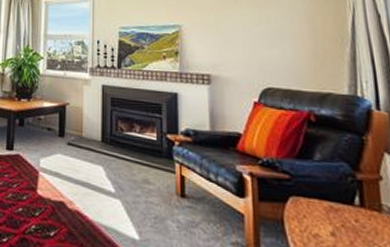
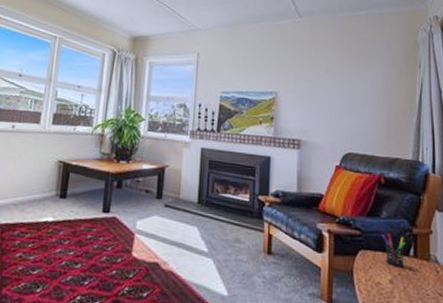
pen holder: none [316,178,349,218] -> present [381,233,406,268]

